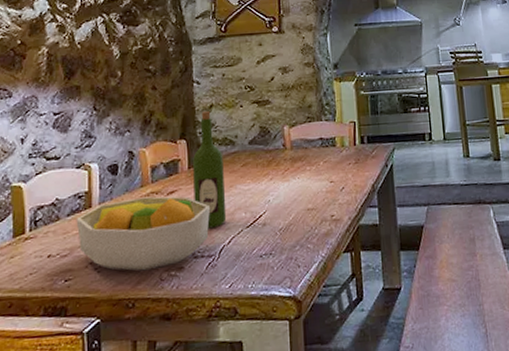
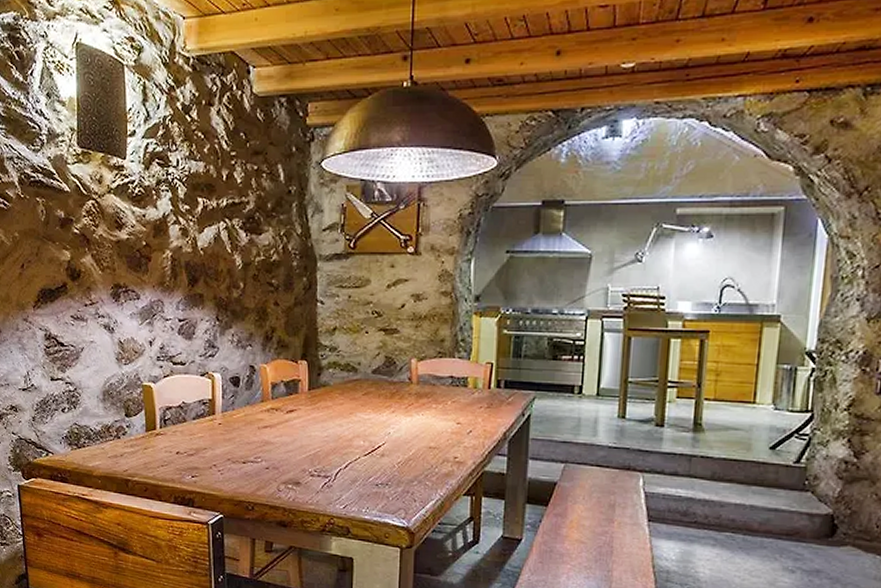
fruit bowl: present [76,196,211,271] -> none [201,411,329,480]
wine bottle: present [193,111,227,229] -> none [313,334,345,451]

